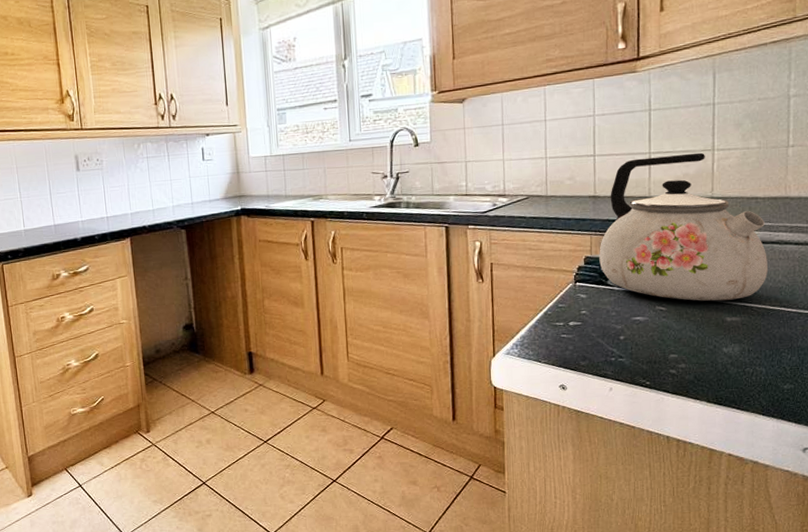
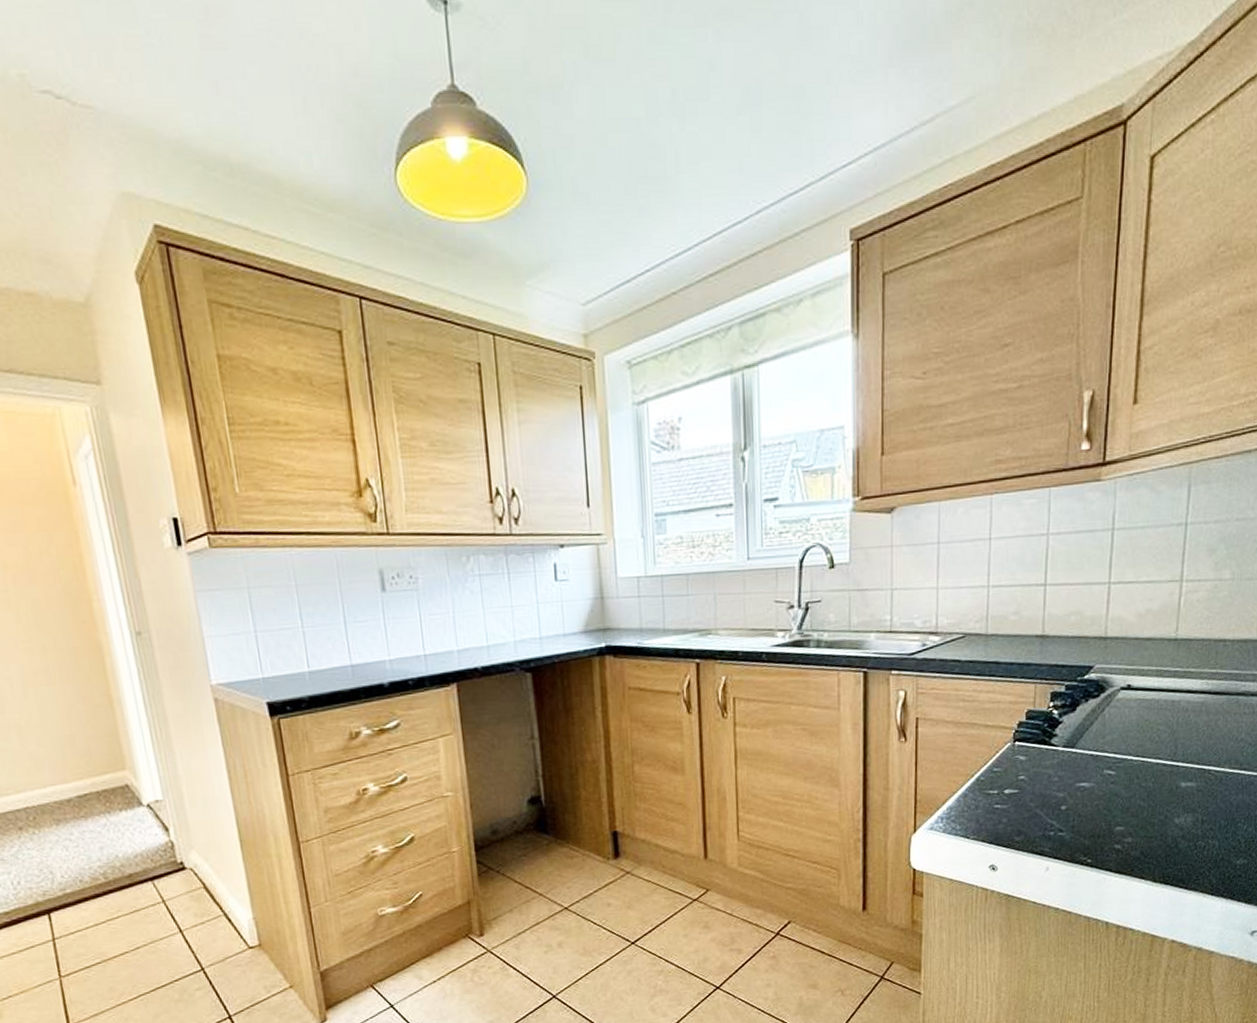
kettle: present [599,152,768,301] -> none [1043,583,1232,764]

